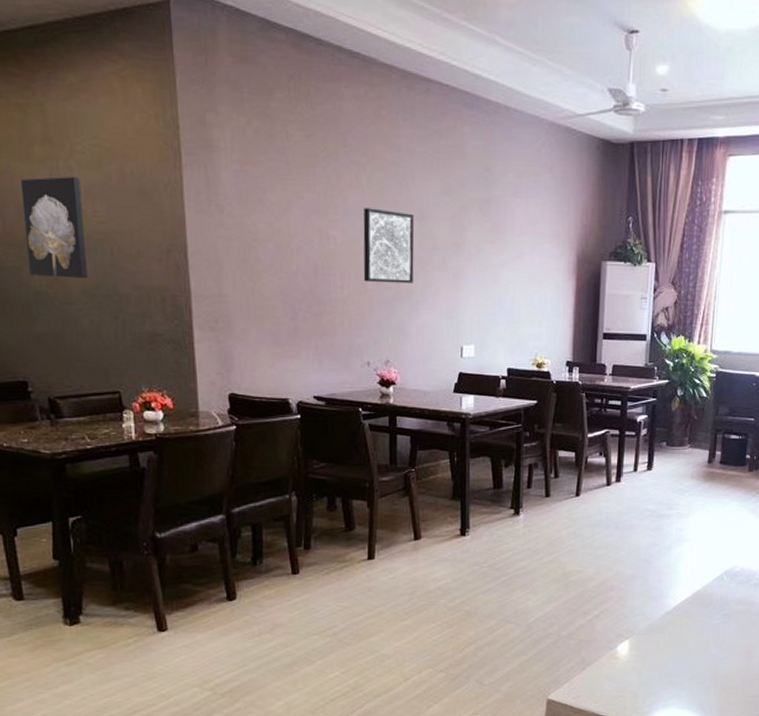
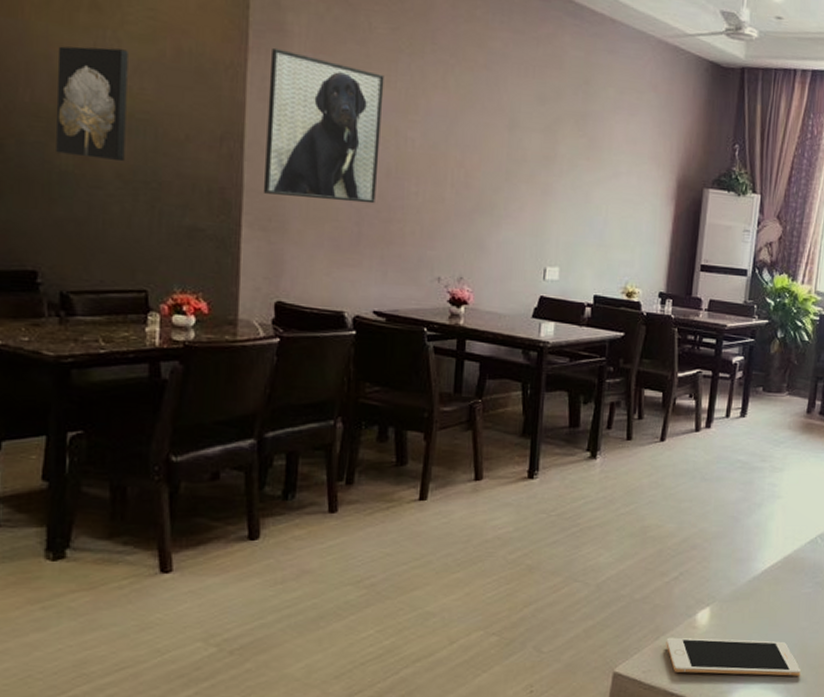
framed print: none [202,163,307,300] -> present [263,47,385,204]
wall art: present [363,208,415,283] -> none [441,111,504,196]
cell phone: none [591,667,713,698] -> present [666,637,801,676]

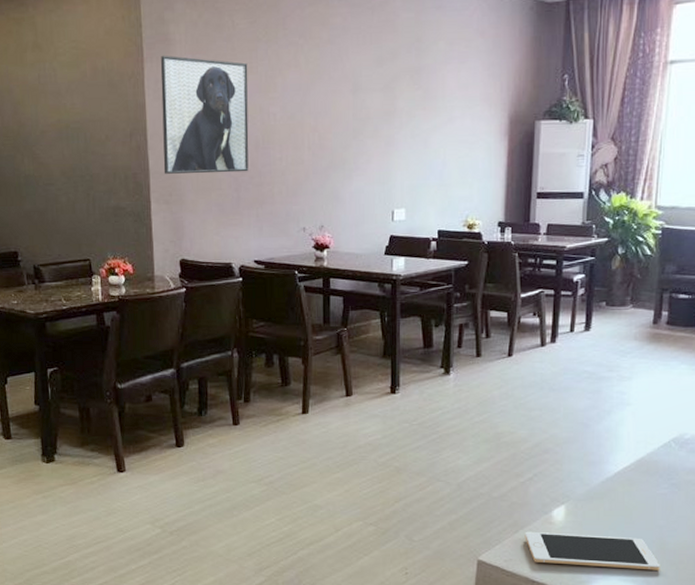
wall art: present [56,46,128,162] -> none [15,76,66,163]

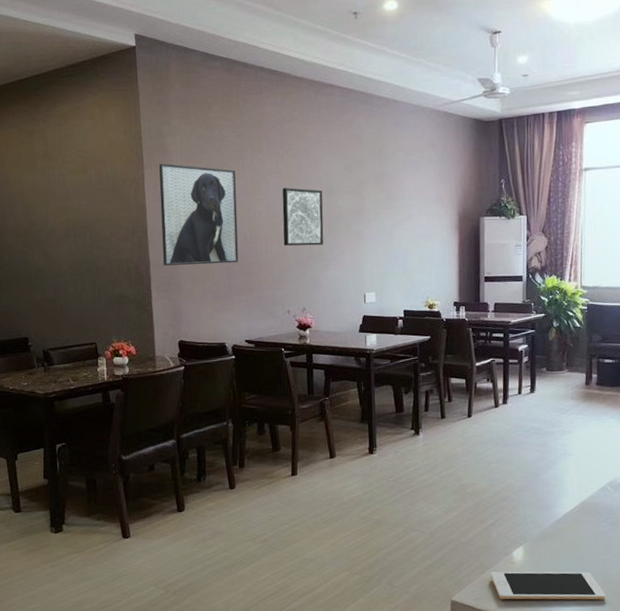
wall art: none [300,84,348,153] -> present [282,188,324,246]

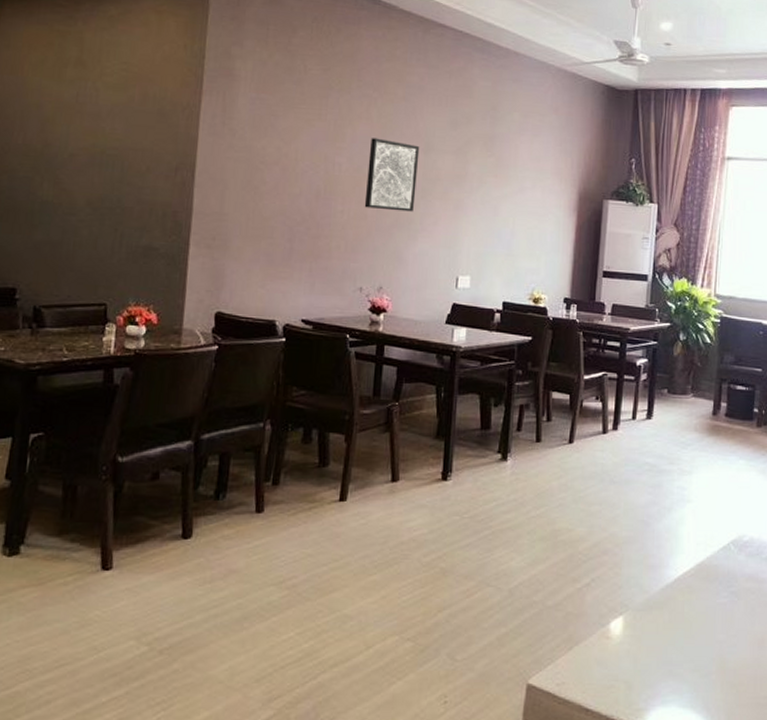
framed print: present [159,163,239,266] -> none [209,90,316,222]
cell phone: present [490,571,606,600] -> none [579,648,720,694]

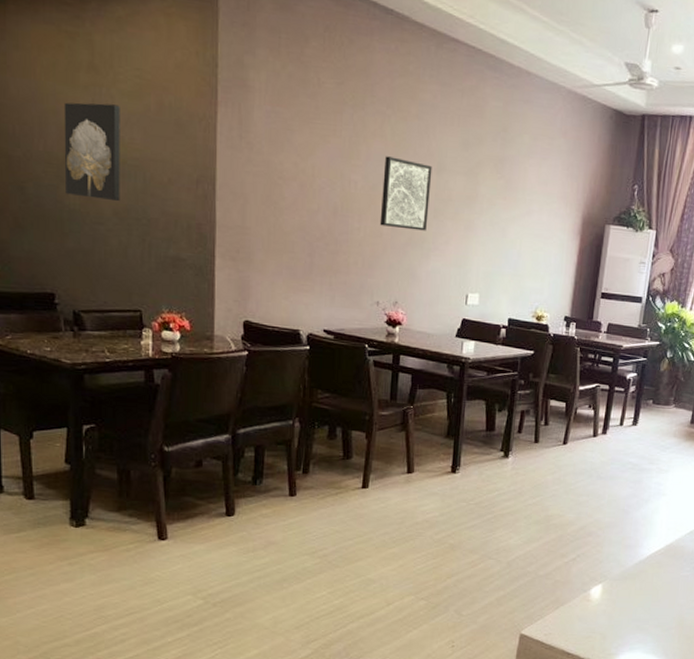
wall art: none [40,96,104,192] -> present [64,102,120,202]

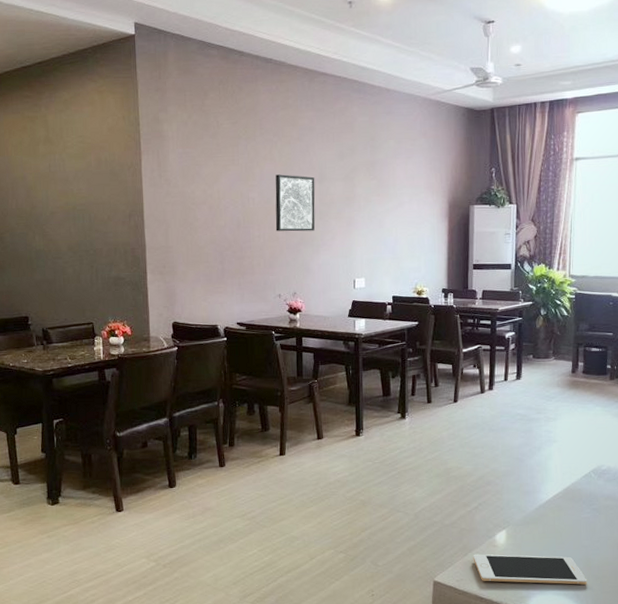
wall art: present [64,102,120,202] -> none [29,165,73,240]
cell phone: none [564,608,678,644] -> present [473,554,587,585]

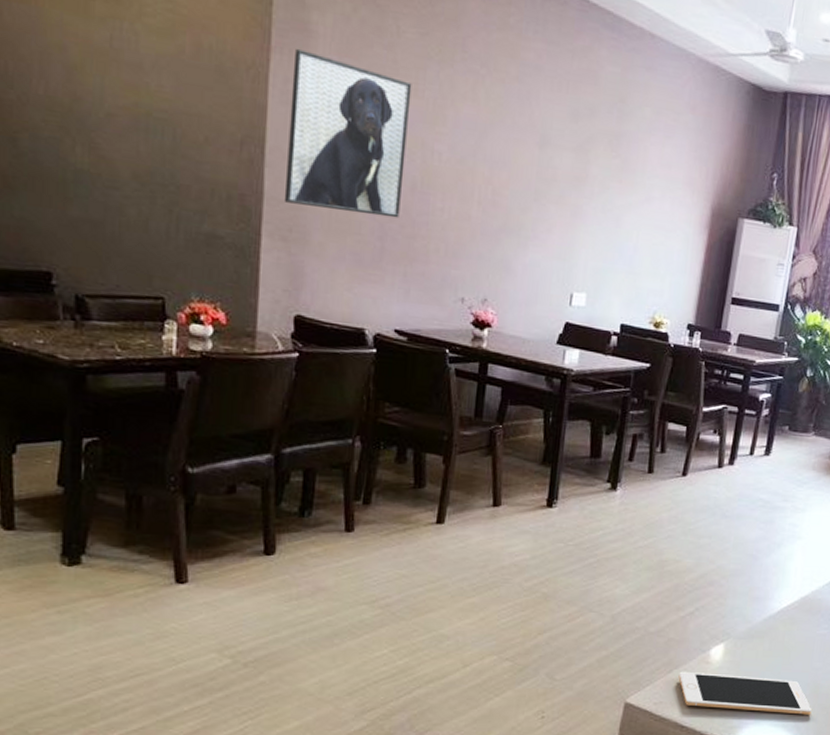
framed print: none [156,149,232,249] -> present [284,48,412,219]
wall art: present [275,174,315,232] -> none [468,124,534,216]

